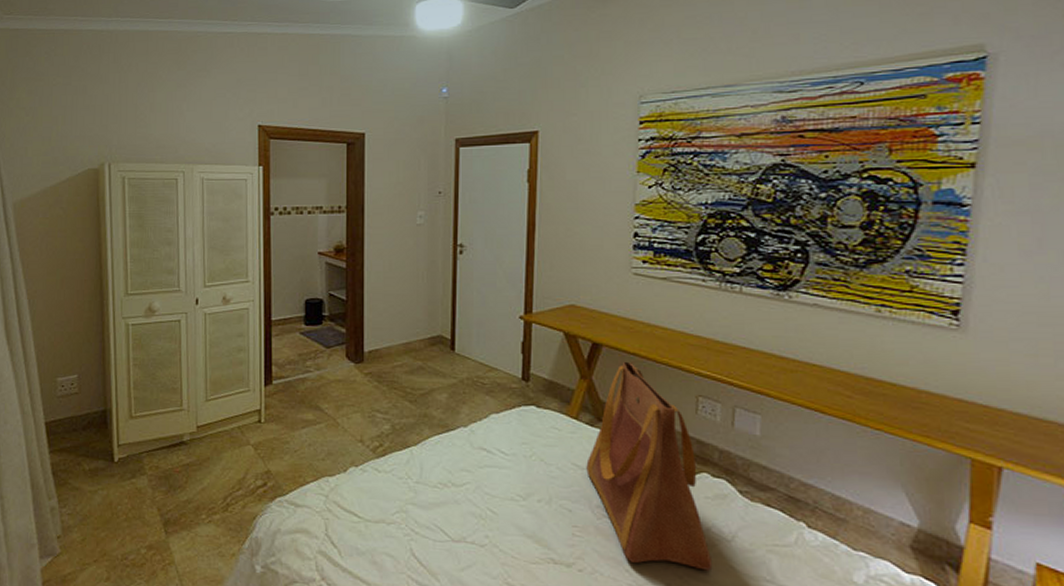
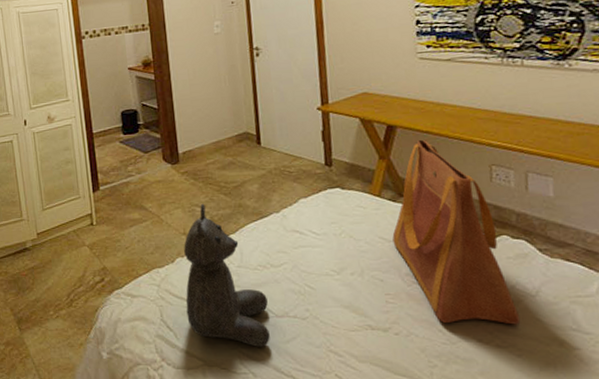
teddy bear: none [354,409,444,574] -> present [184,203,270,347]

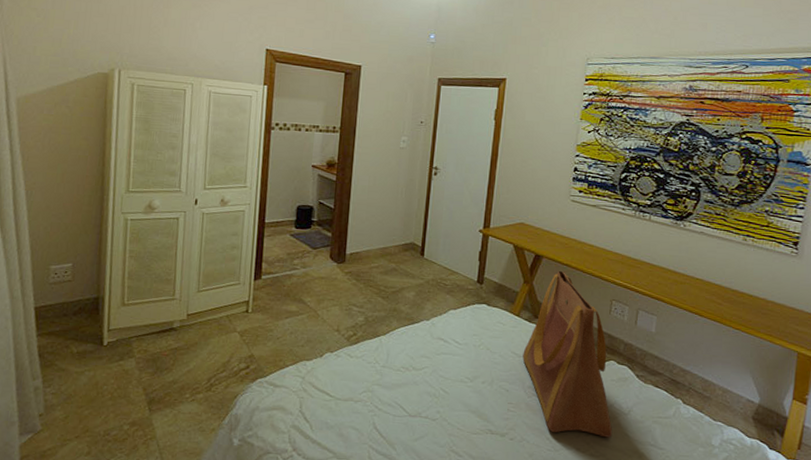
teddy bear: present [184,203,270,347] -> none [325,303,404,444]

